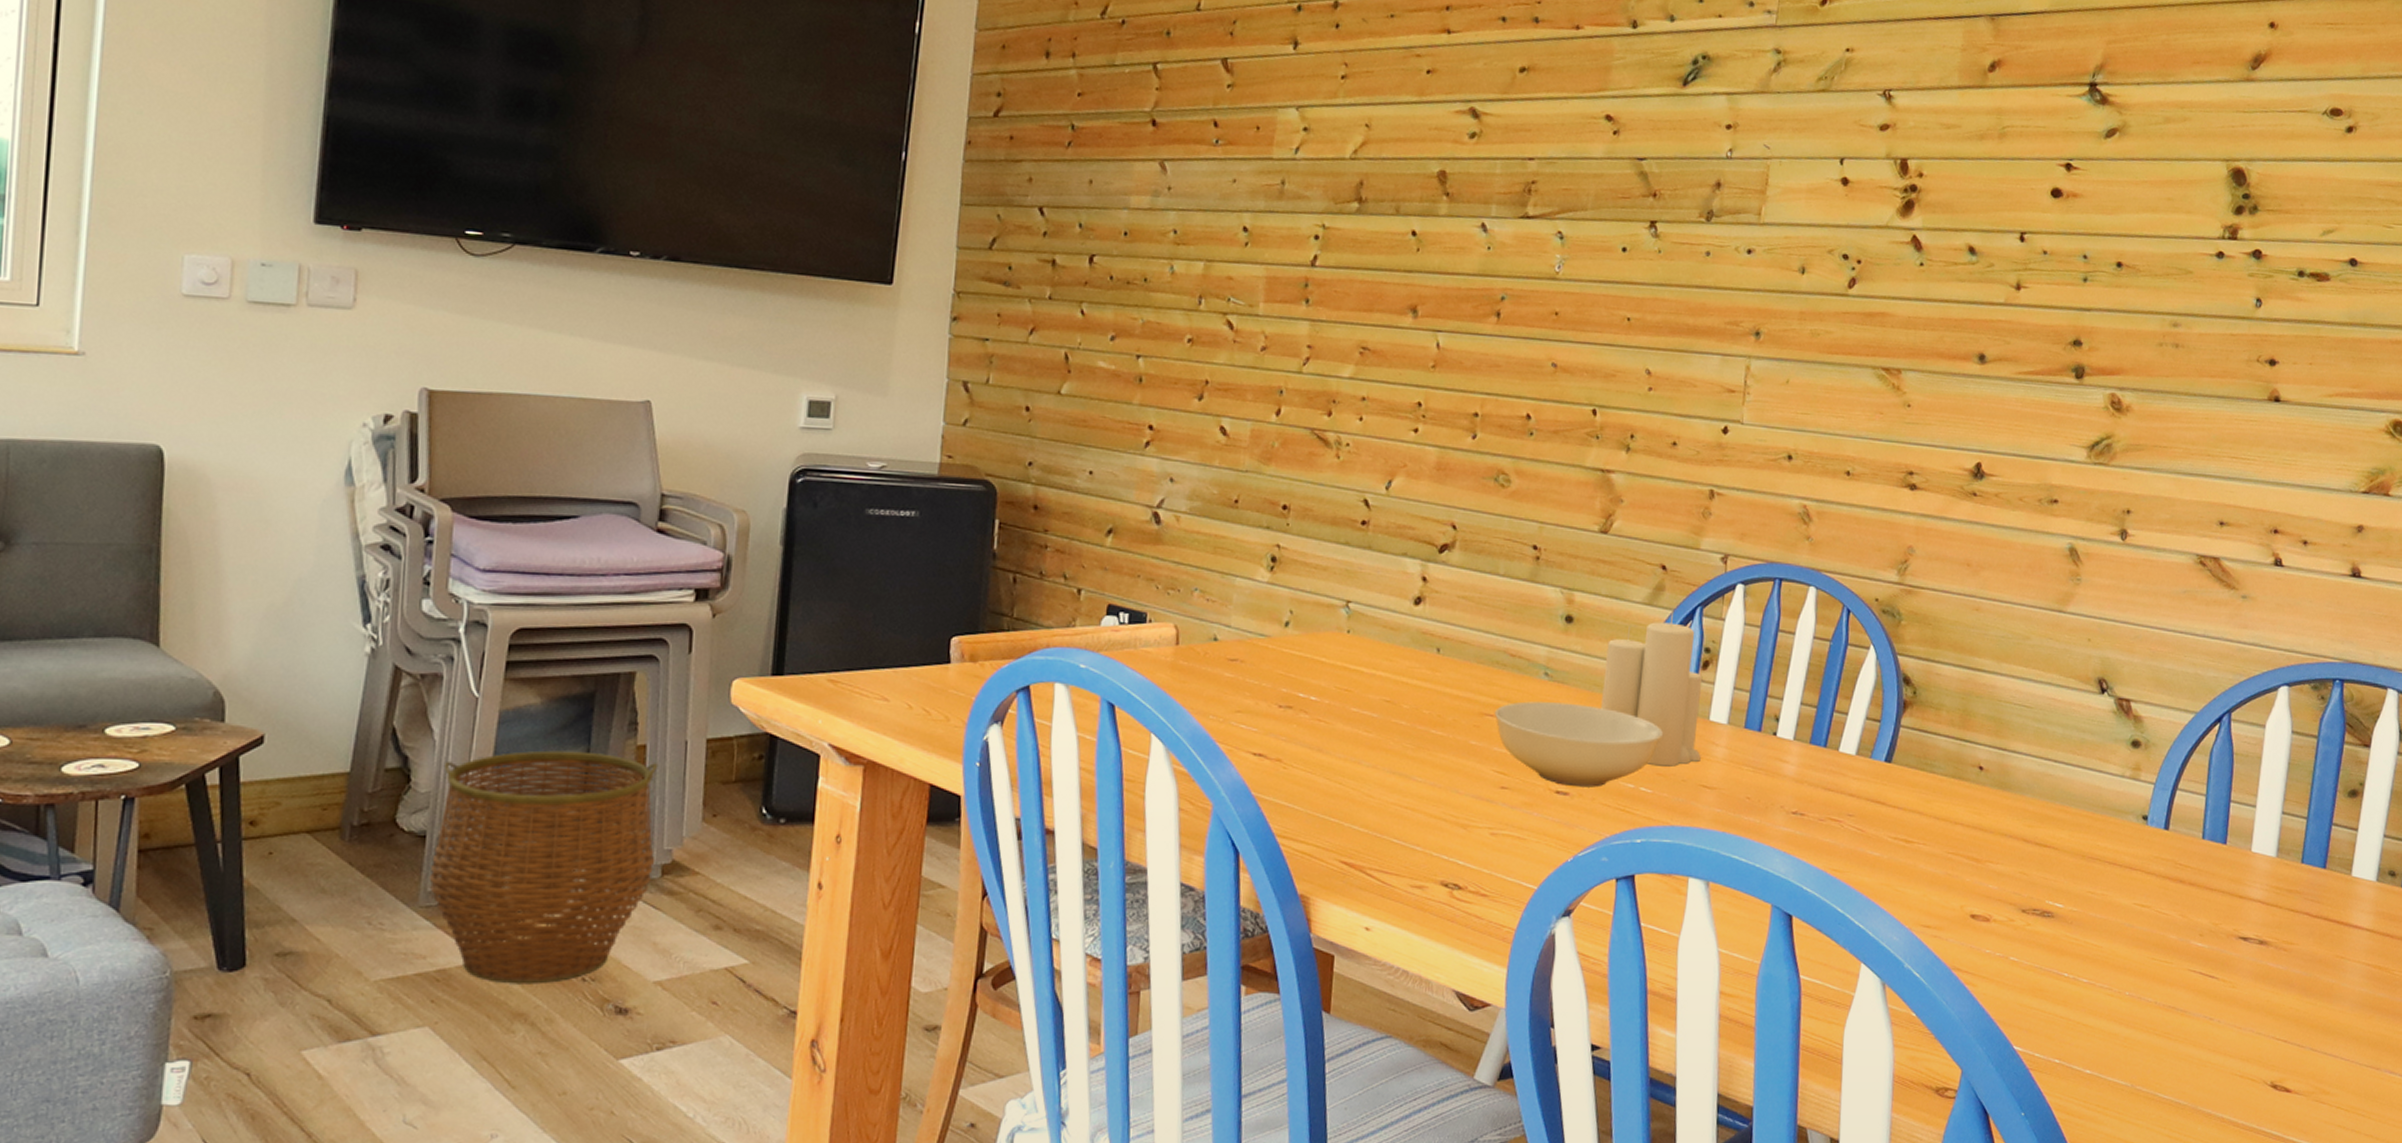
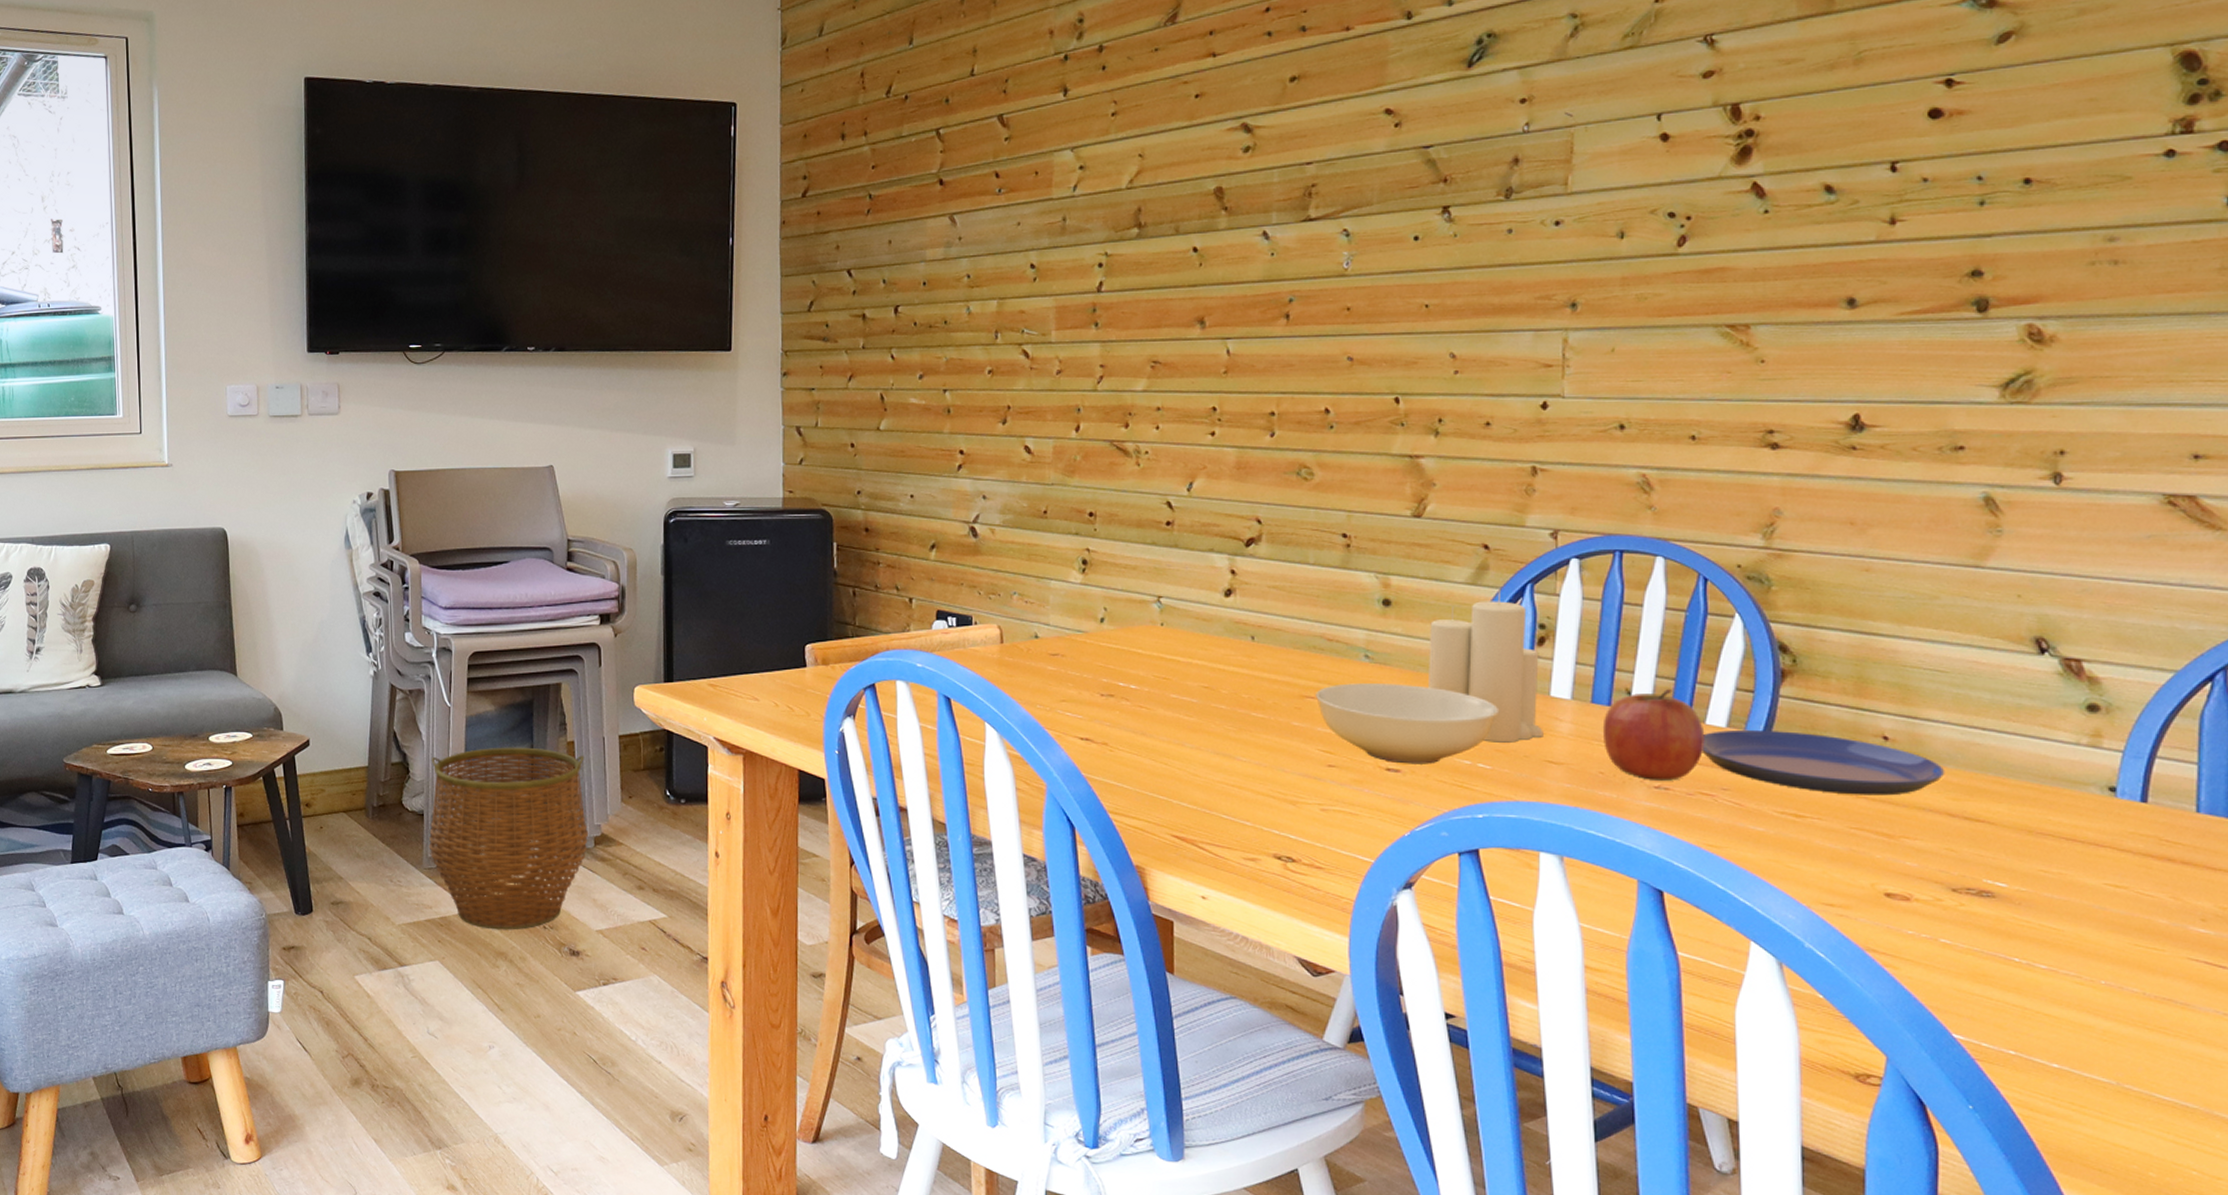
fruit: none [1752,717,1838,806] -> present [1602,689,1705,781]
plate: none [1834,757,2024,822] -> present [1701,729,1945,796]

